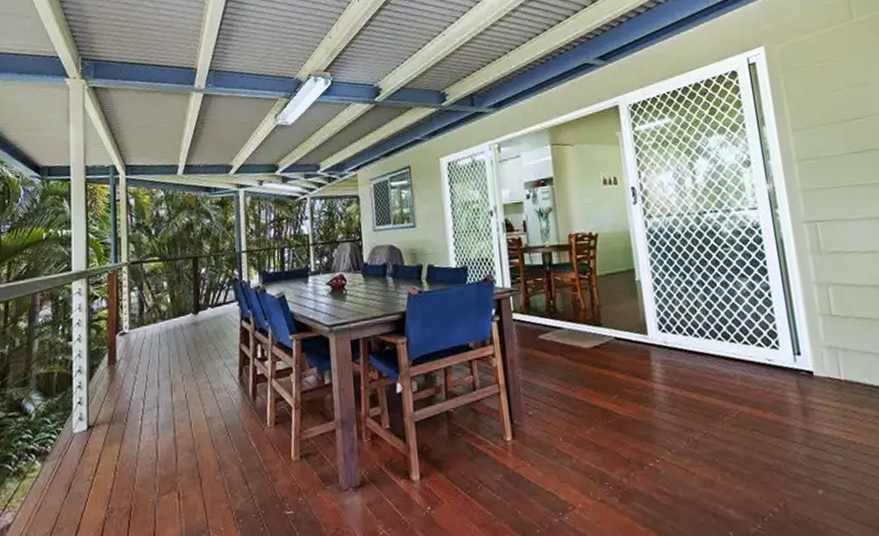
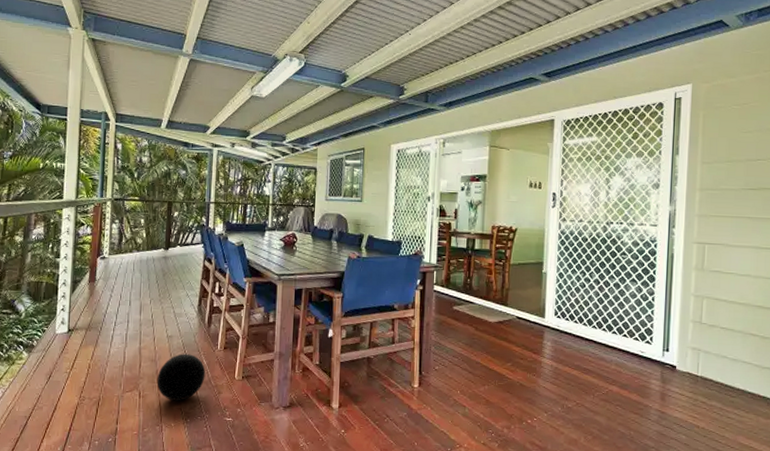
ball: none [198,436,256,498] -> present [156,354,206,401]

